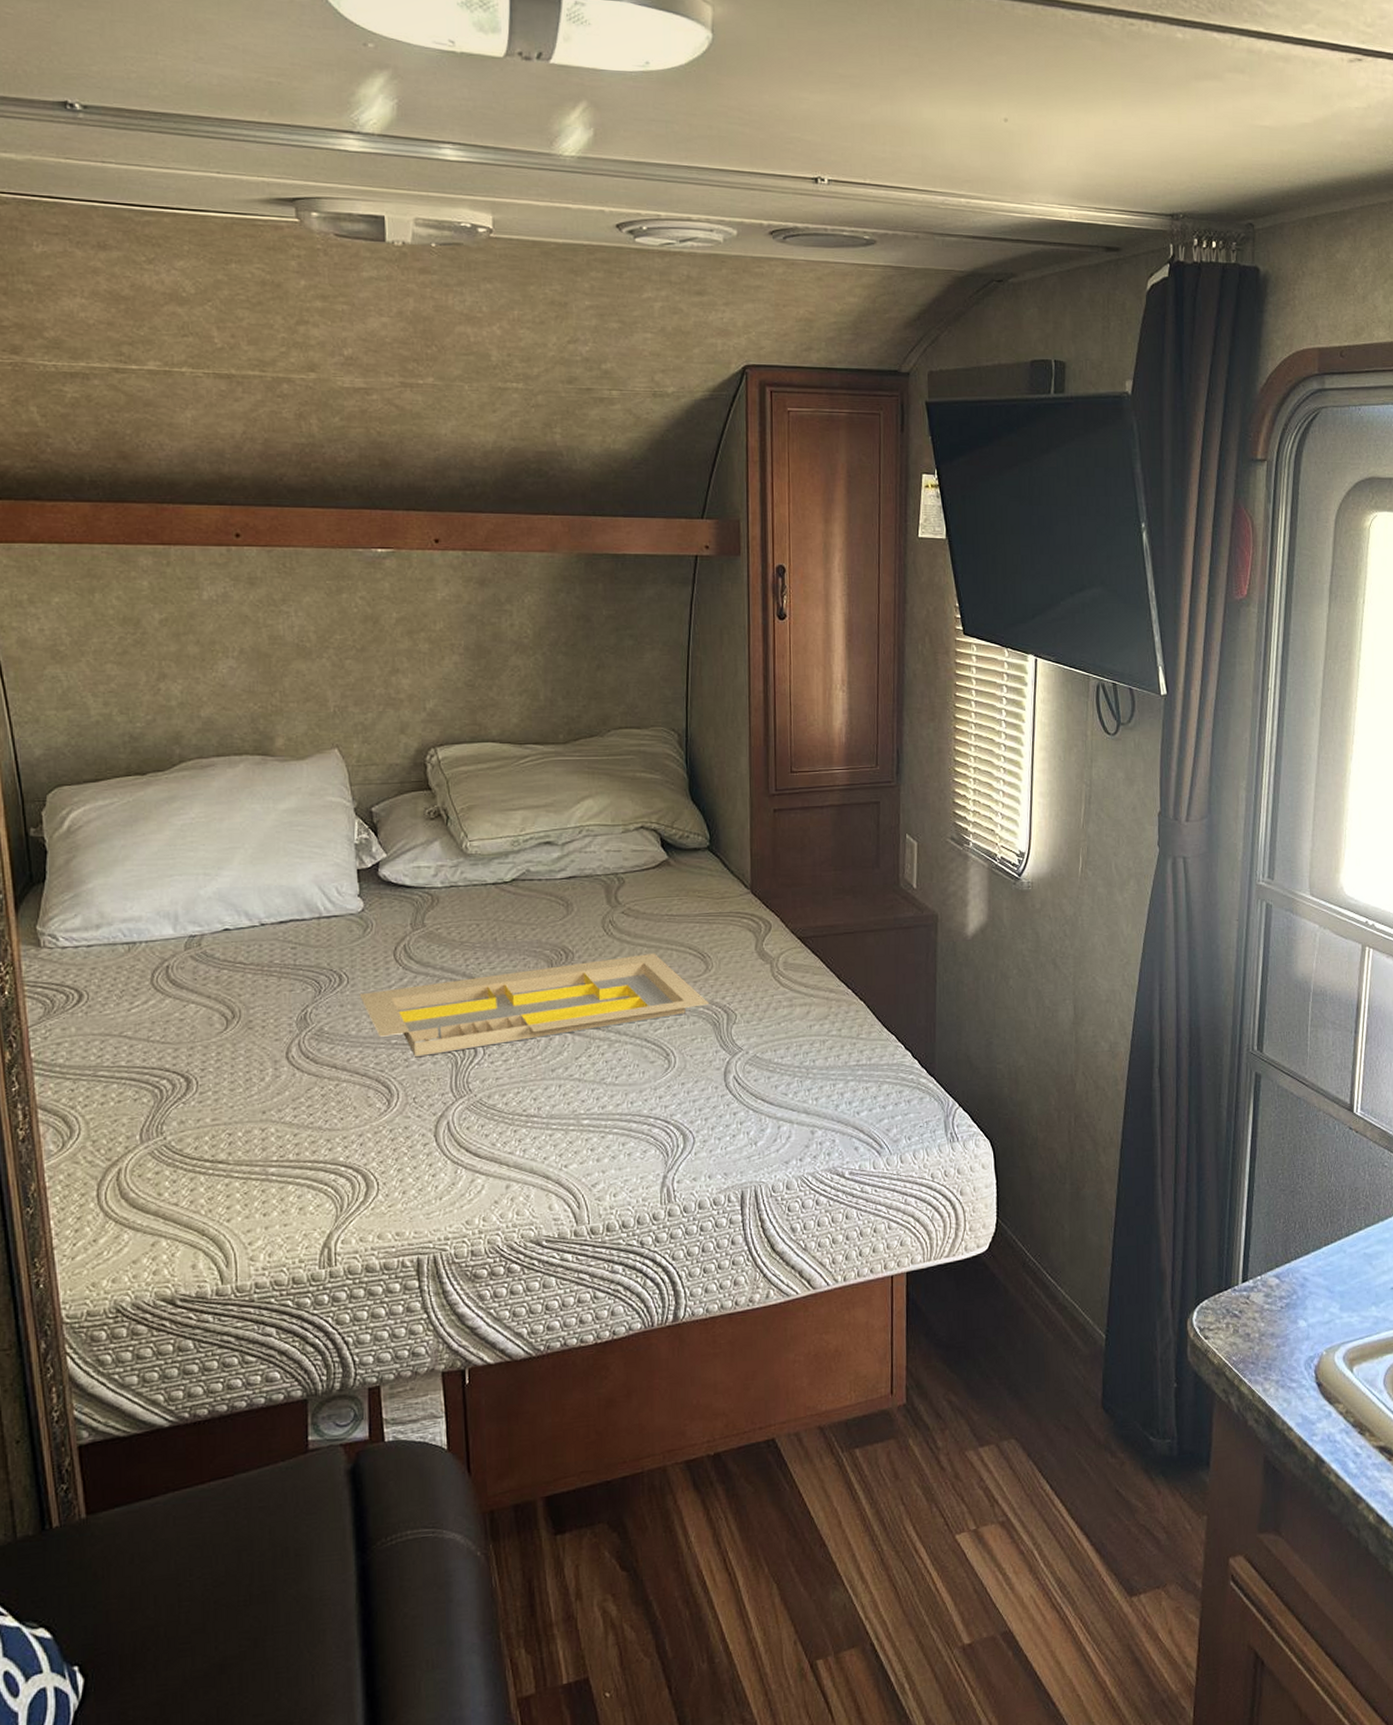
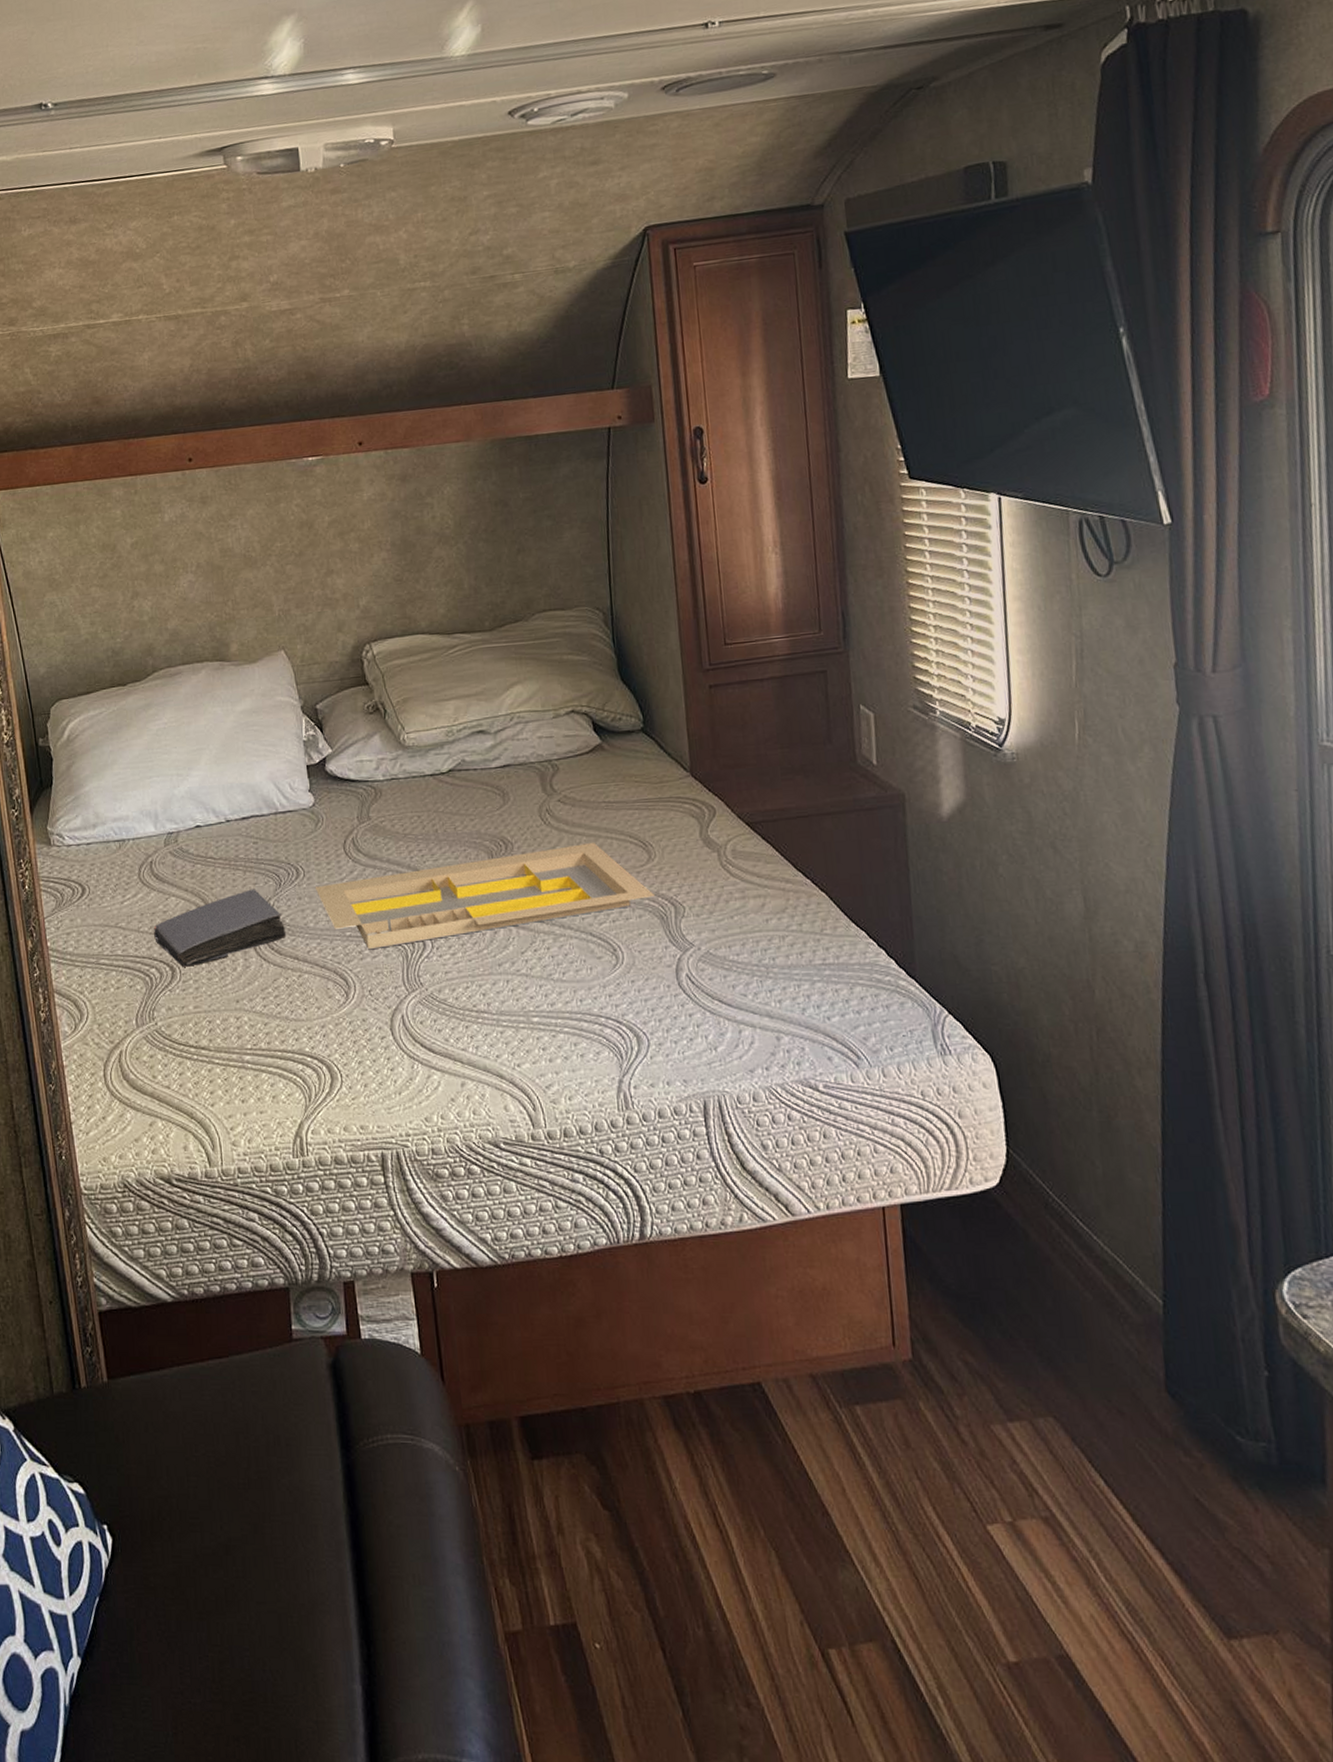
book: none [167,996,324,1078] -> present [154,889,287,967]

